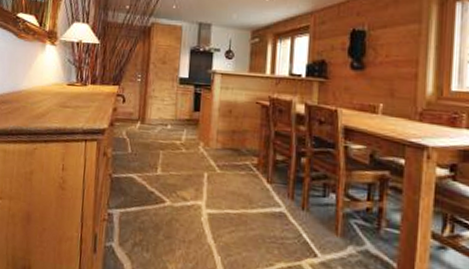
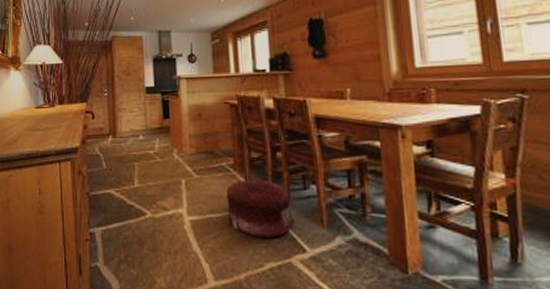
pouf: none [245,180,310,240] -> present [226,179,294,238]

